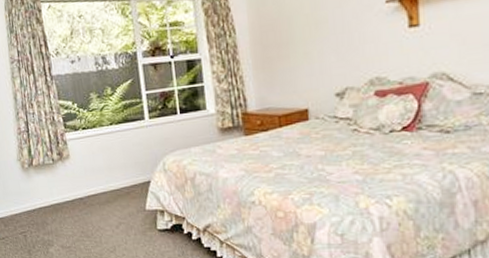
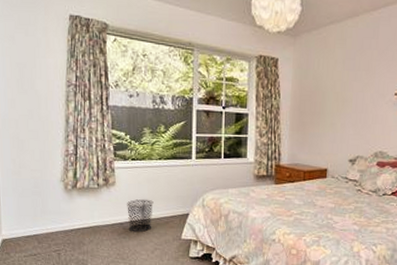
waste bin: none [84,169,113,207] -> present [127,199,154,232]

